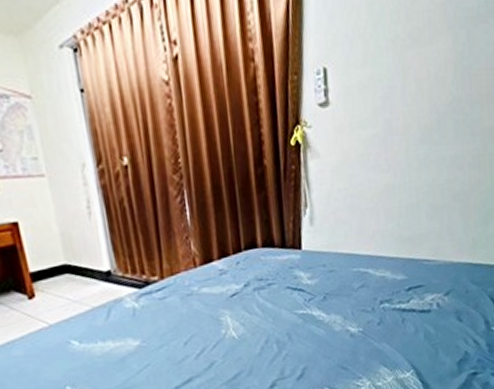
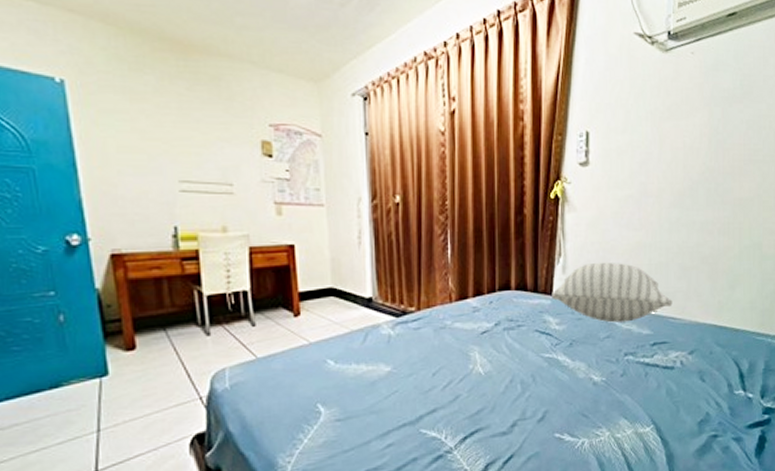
pillow: none [301,208,426,272] -> present [552,263,673,323]

